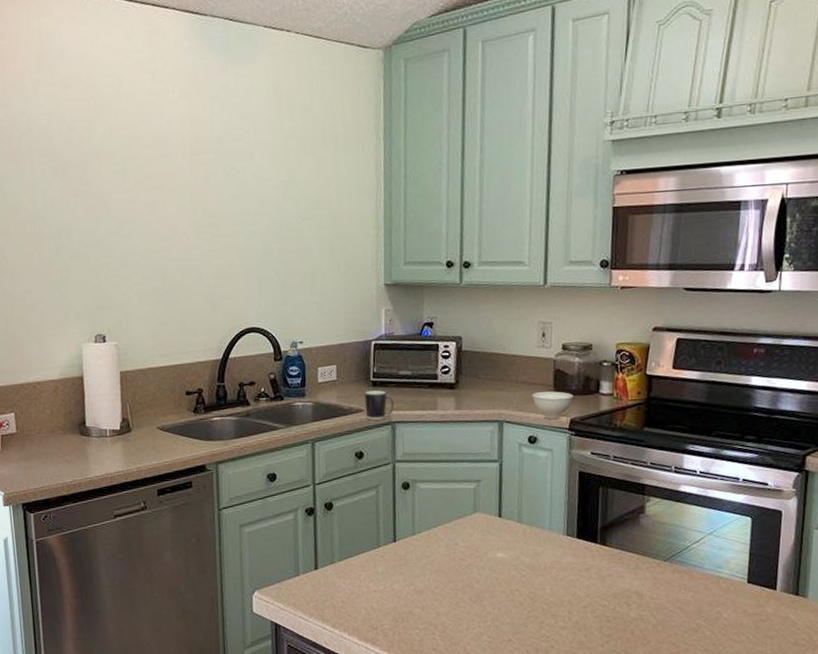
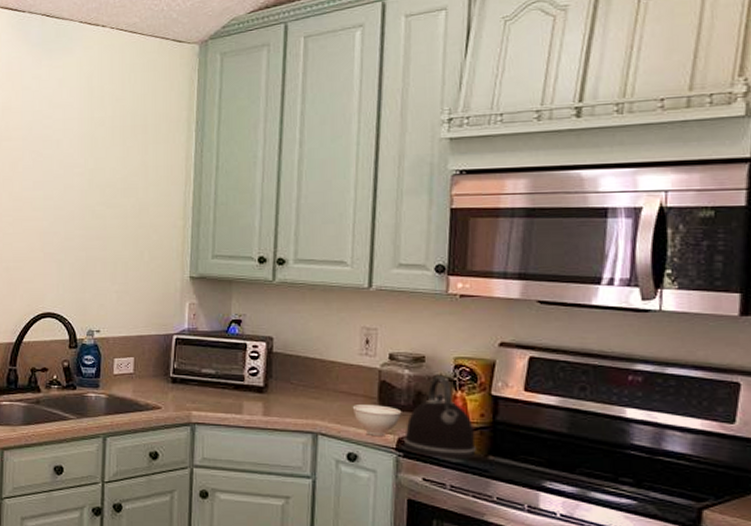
mug: present [364,390,394,420] -> none [162,387,195,419]
kettle: none [575,360,634,434] -> present [403,376,476,460]

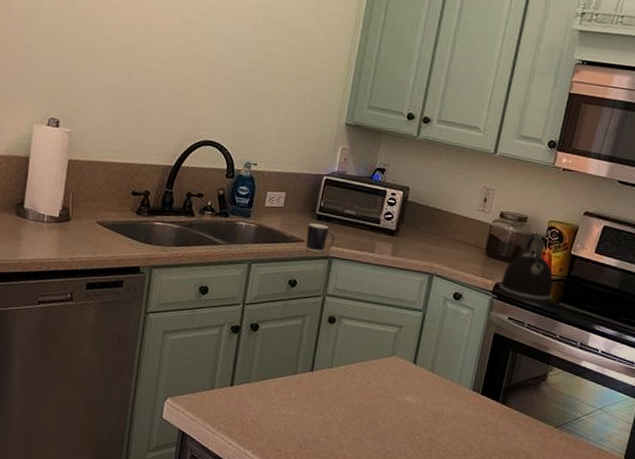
mug: none [162,387,195,419] -> present [305,223,335,253]
bowl: present [352,405,402,437] -> none [464,253,502,281]

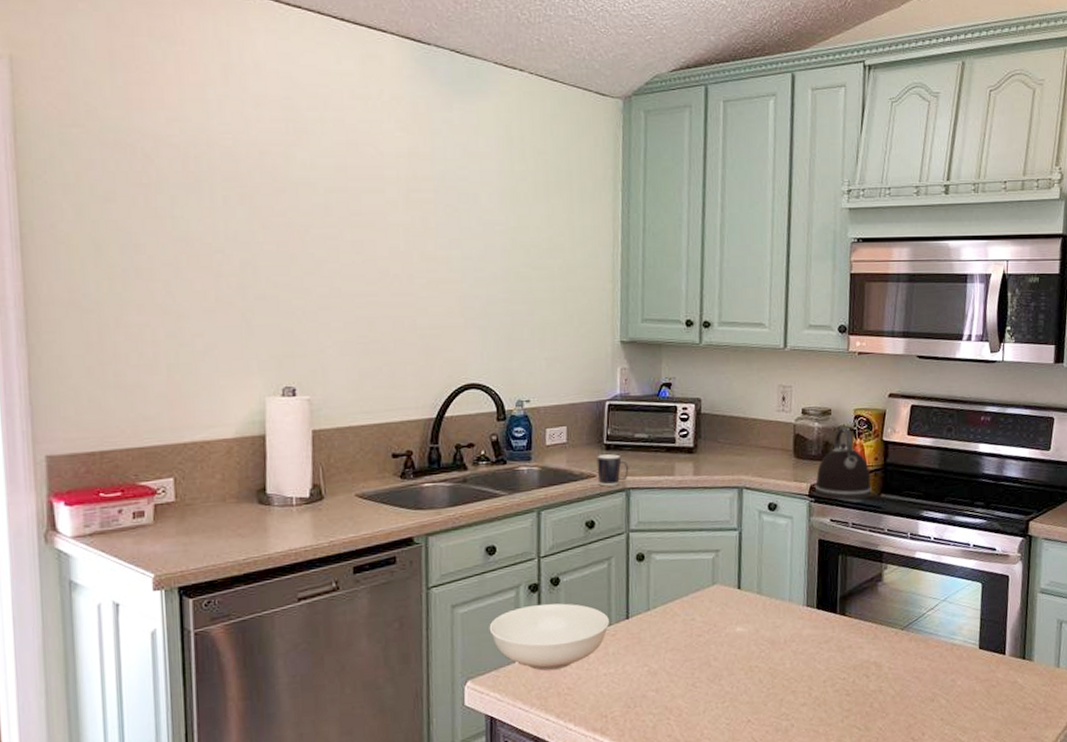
bowl: none [192,344,297,403] -> present [489,603,610,671]

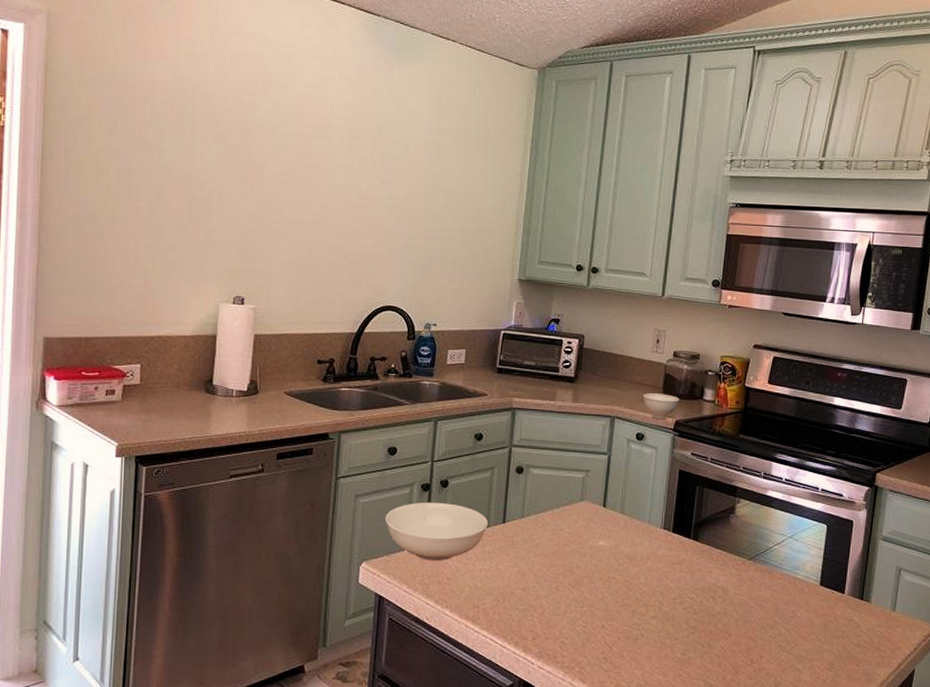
mug: present [596,454,629,487] -> none [488,377,517,405]
bowl: none [771,457,813,486] -> present [642,393,680,420]
kettle: present [814,426,872,500] -> none [679,370,732,438]

